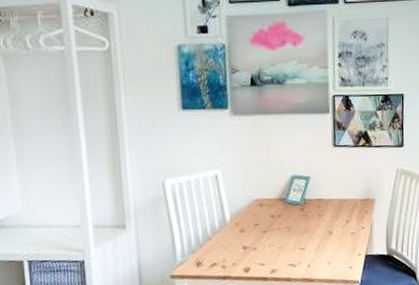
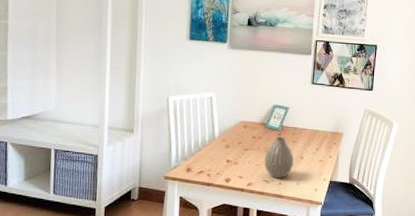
vase: none [287,211,322,261] -> present [264,136,294,179]

